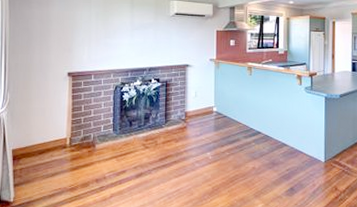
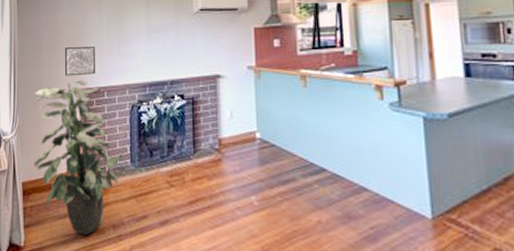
indoor plant: none [24,65,107,189] -> present [33,80,123,236]
wall art: none [55,37,85,62] -> present [64,47,96,76]

